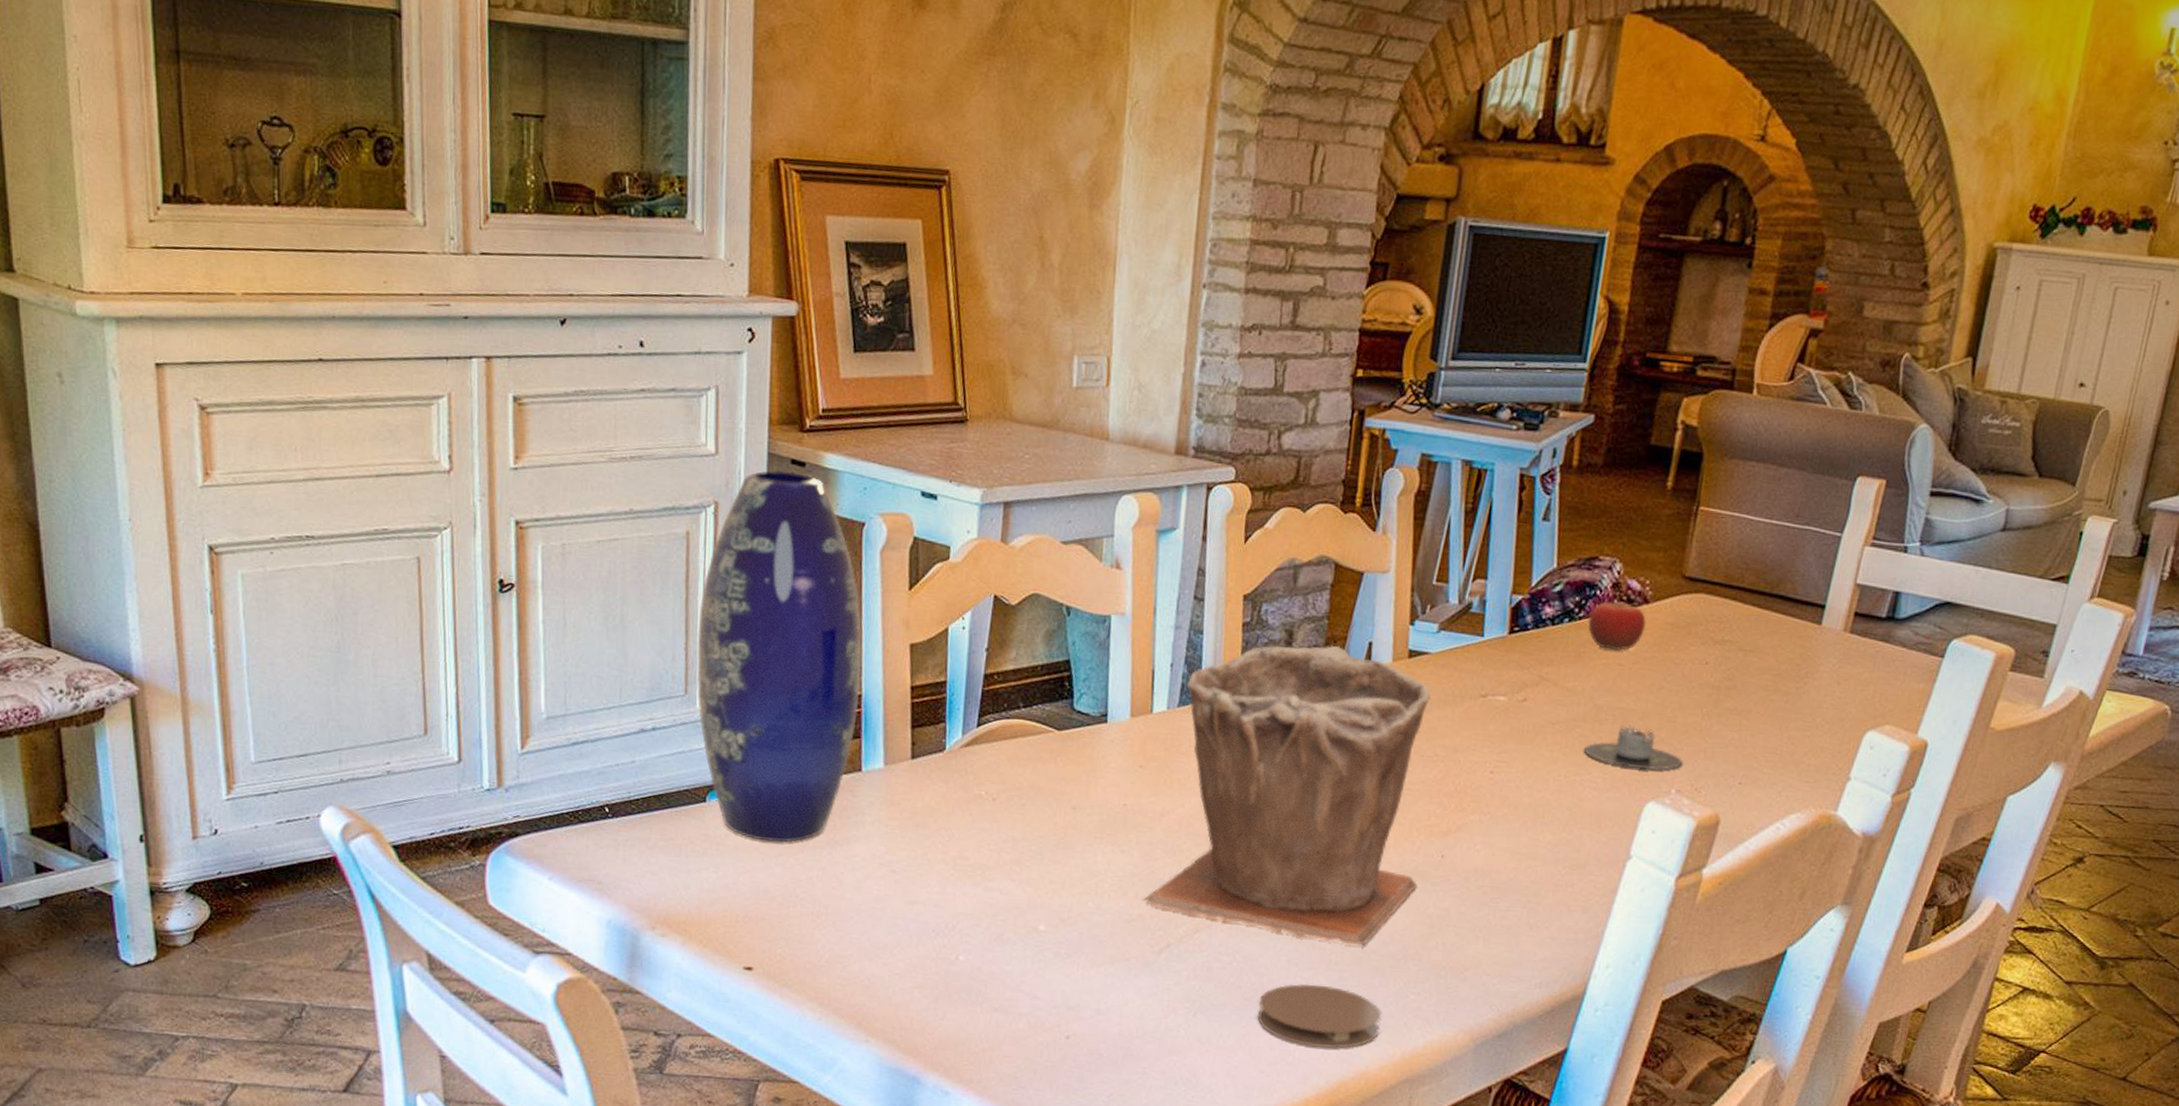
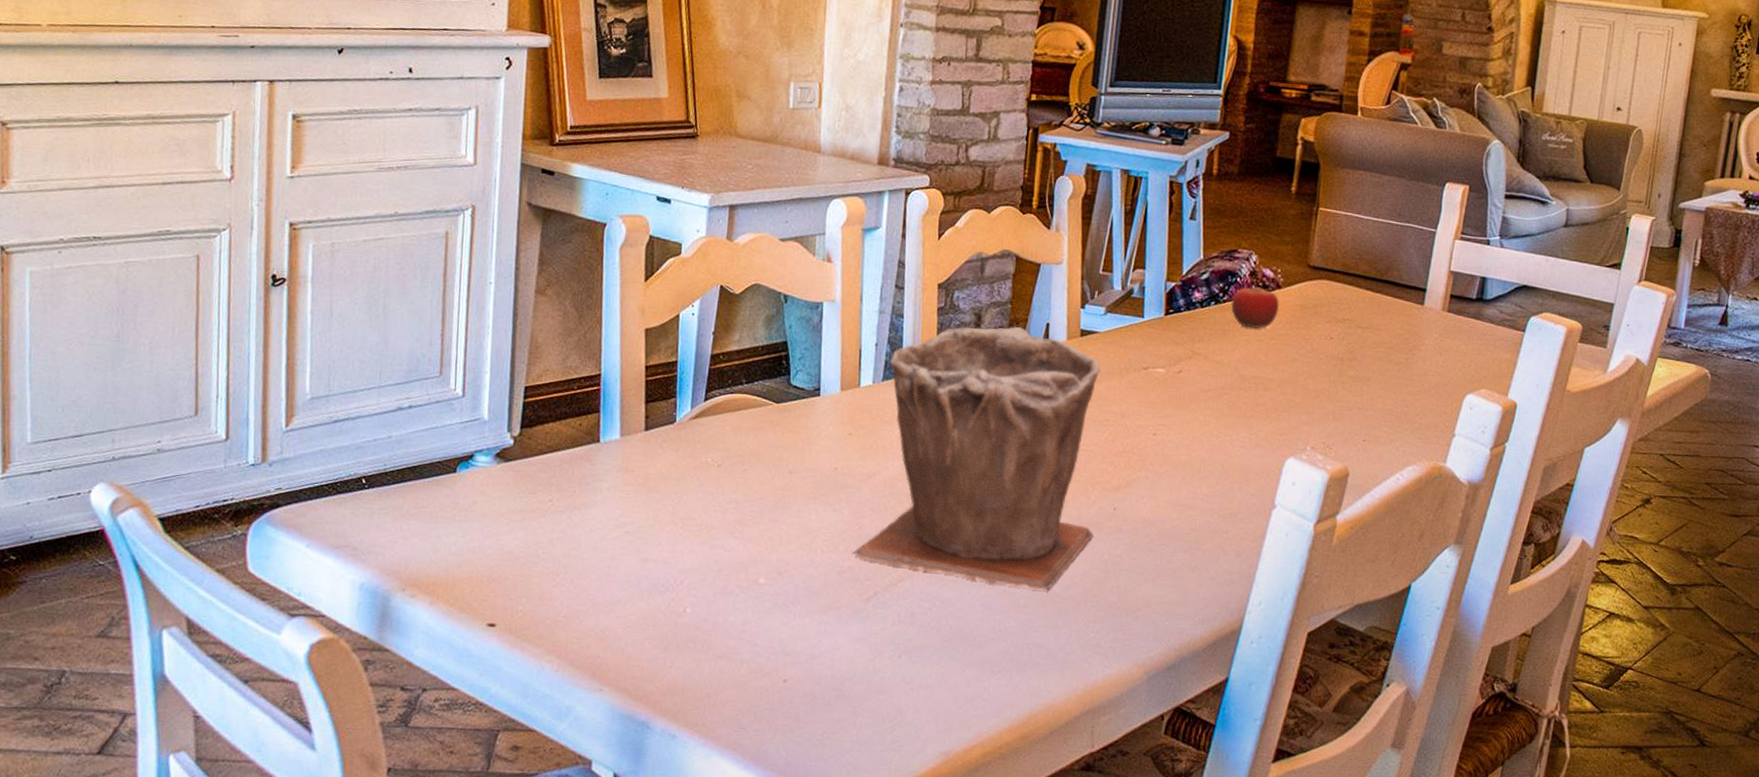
vase: present [696,470,862,843] -> none [451,178,602,508]
coaster: present [1257,983,1382,1048] -> none [955,625,1066,684]
candle: present [1584,724,1683,770] -> none [1232,391,1316,430]

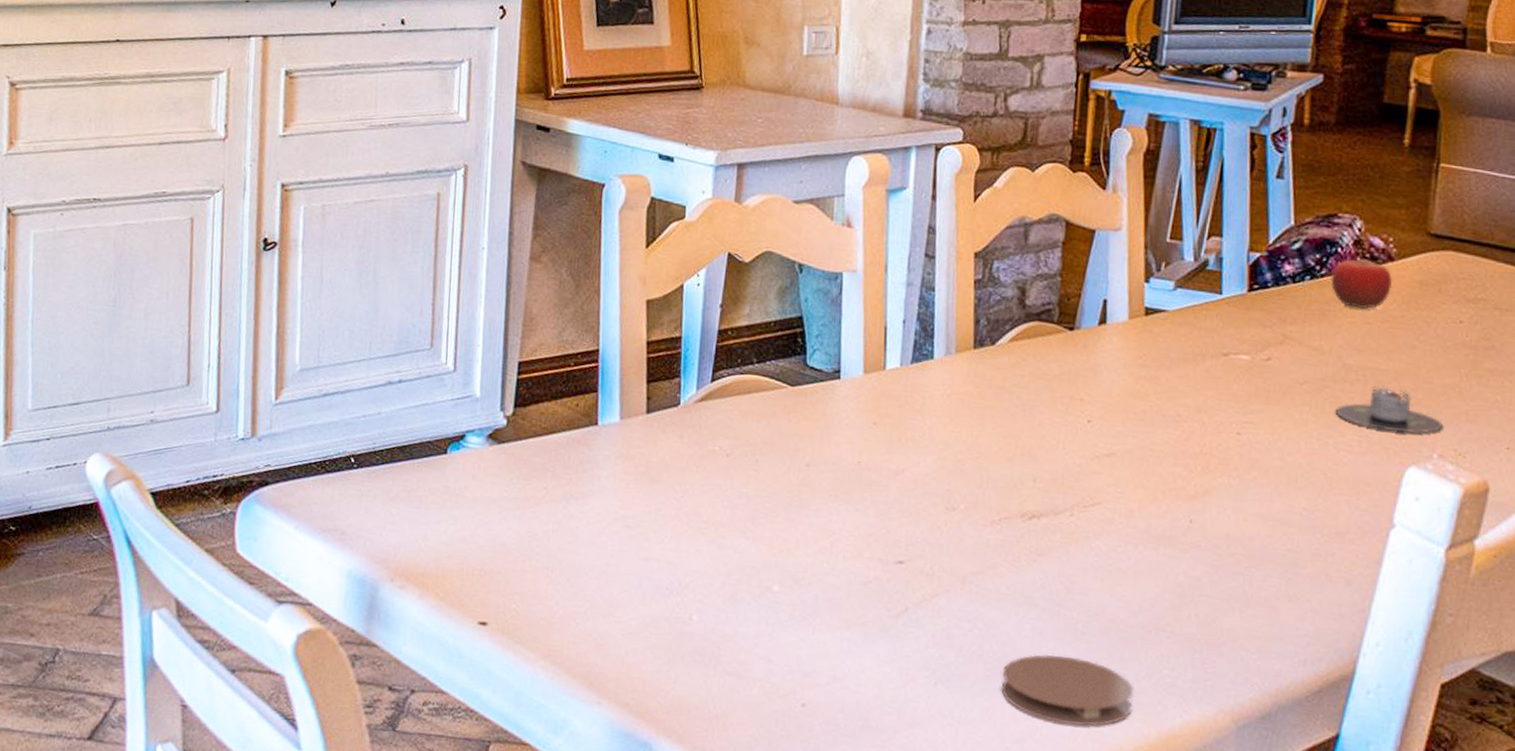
plant pot: present [853,326,1100,591] -> none [879,302,1170,616]
coaster: none [955,625,1066,684] -> present [1001,654,1134,726]
candle: none [1232,391,1316,430] -> present [1335,385,1444,433]

